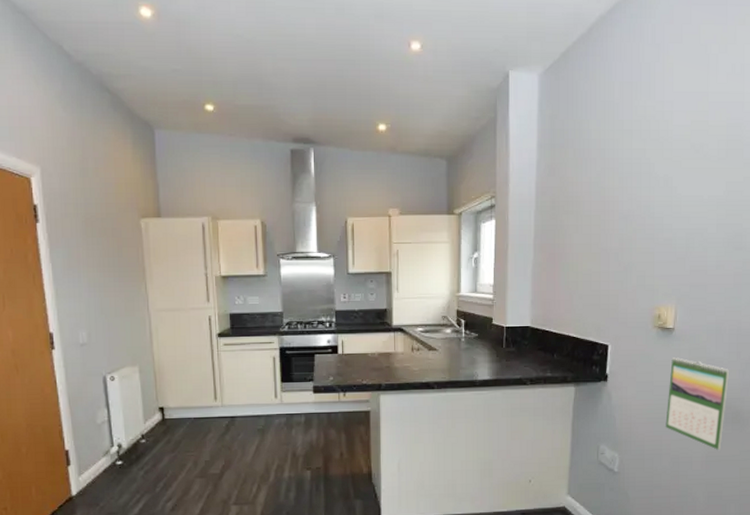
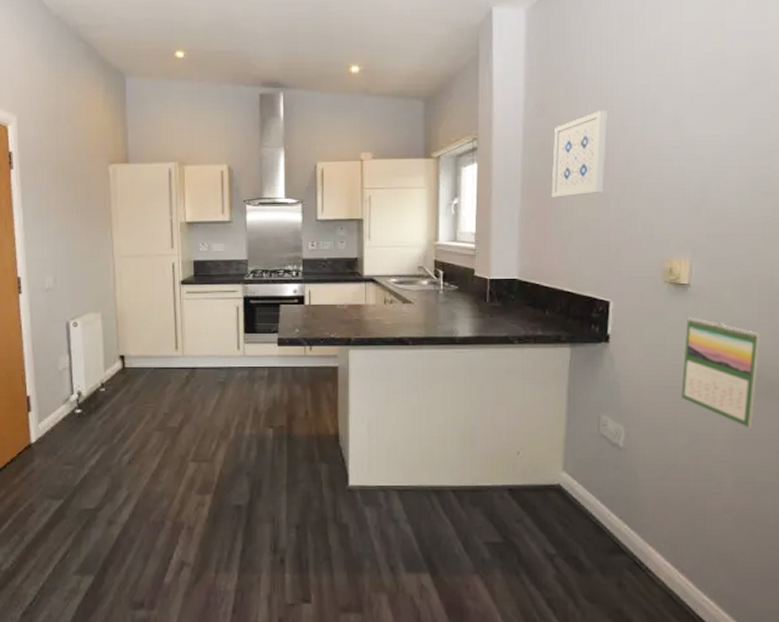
wall art: none [560,172,609,252] -> present [551,111,607,198]

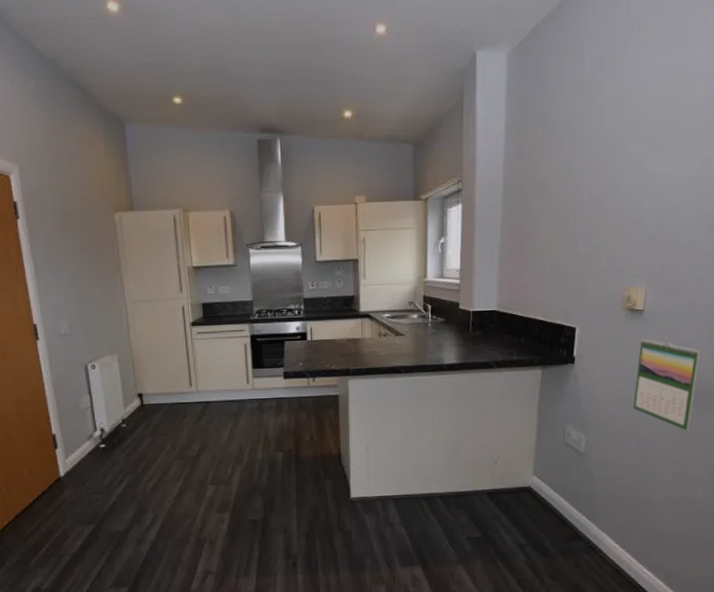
wall art: present [551,111,607,198] -> none [527,152,579,235]

